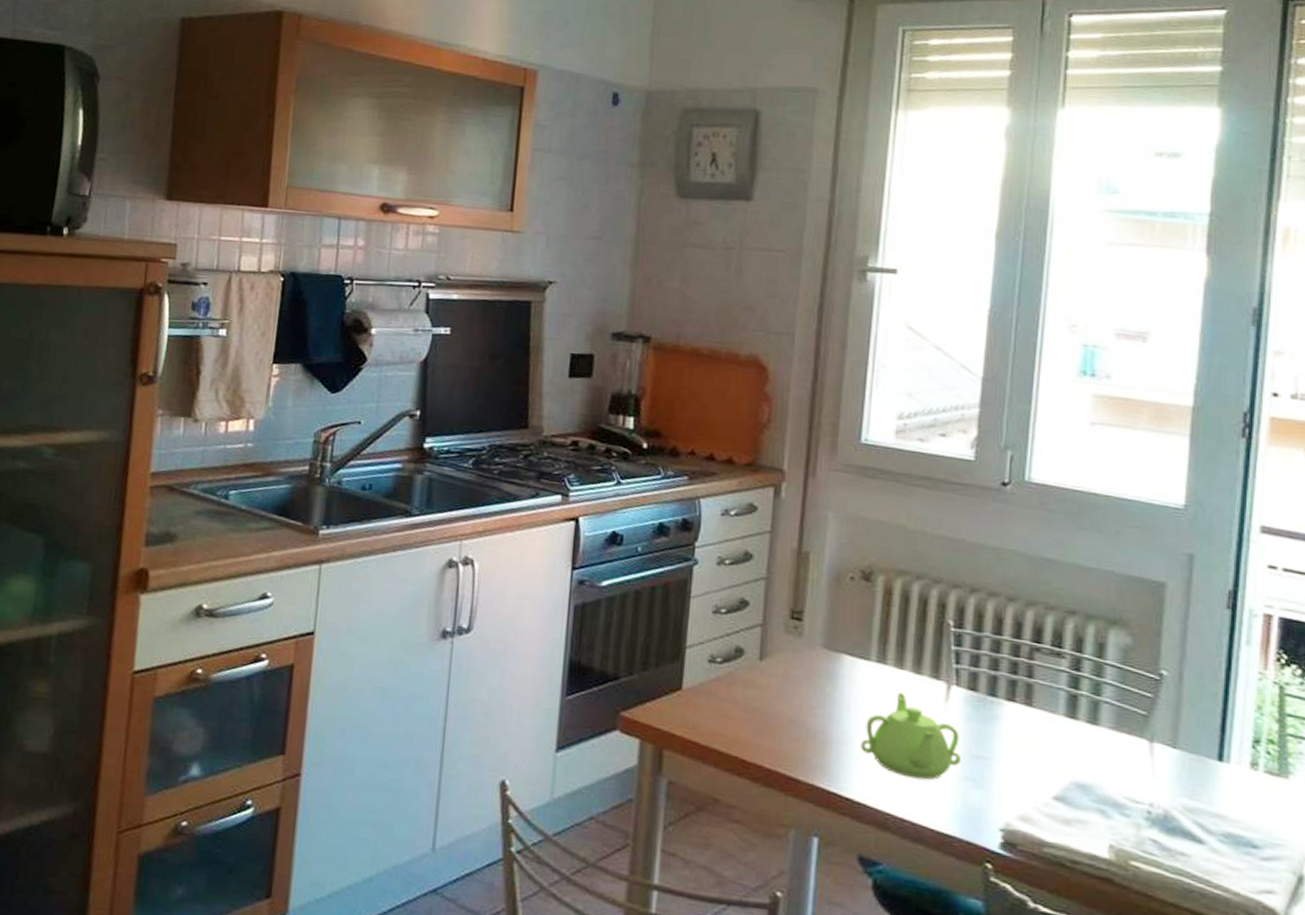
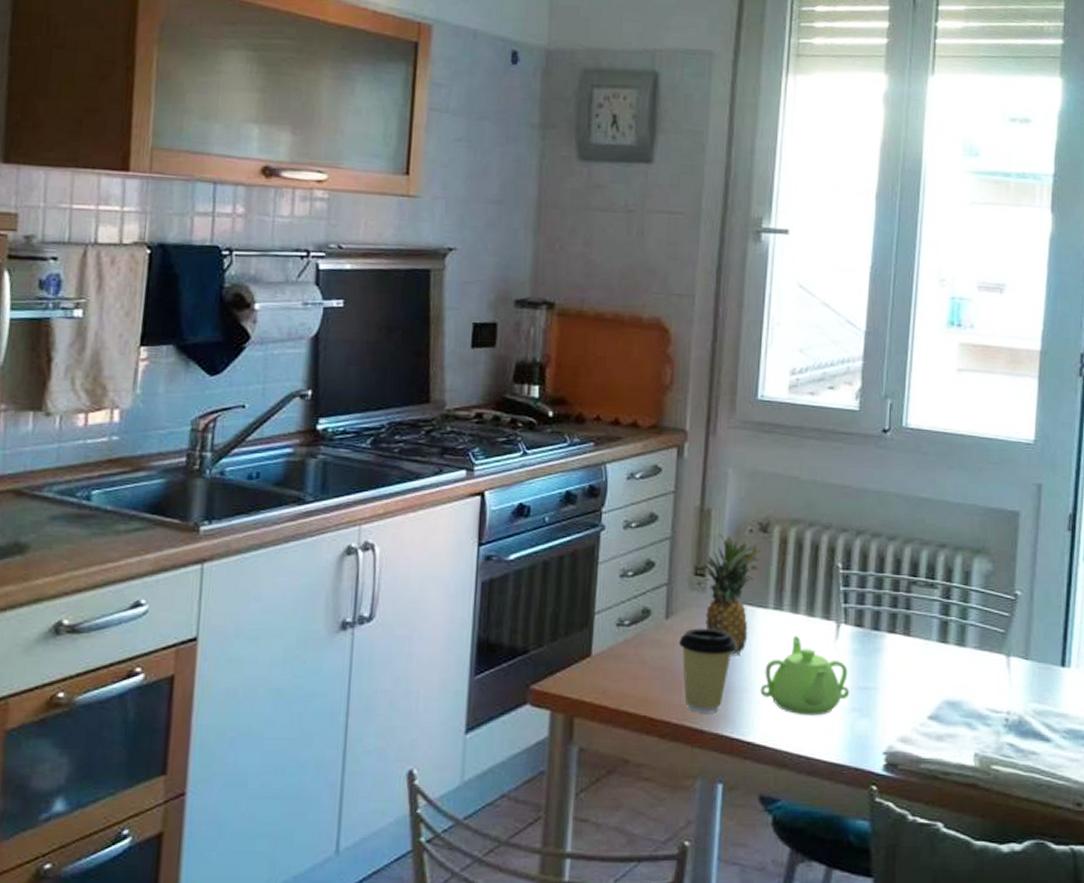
coffee cup: none [772,673,835,763] -> present [678,628,737,713]
fruit: none [800,578,864,707] -> present [703,533,762,656]

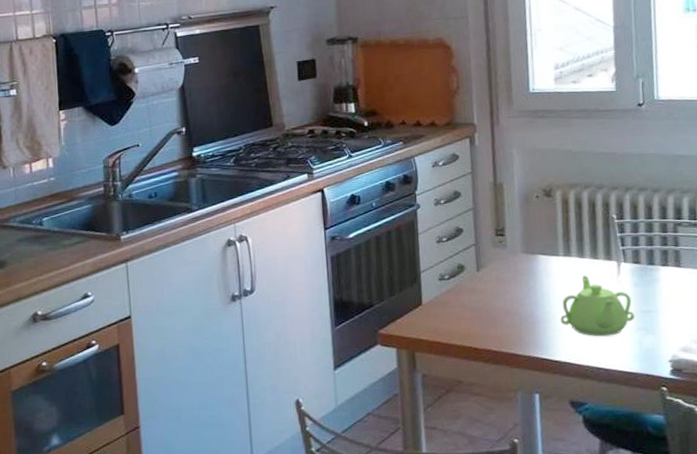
coffee cup: present [678,628,737,713] -> none [489,275,537,342]
fruit: present [703,533,762,656] -> none [502,201,549,296]

